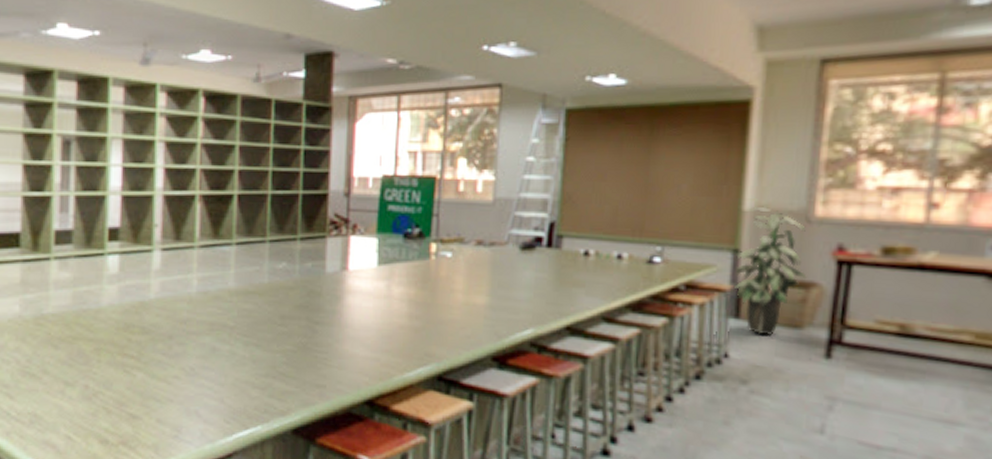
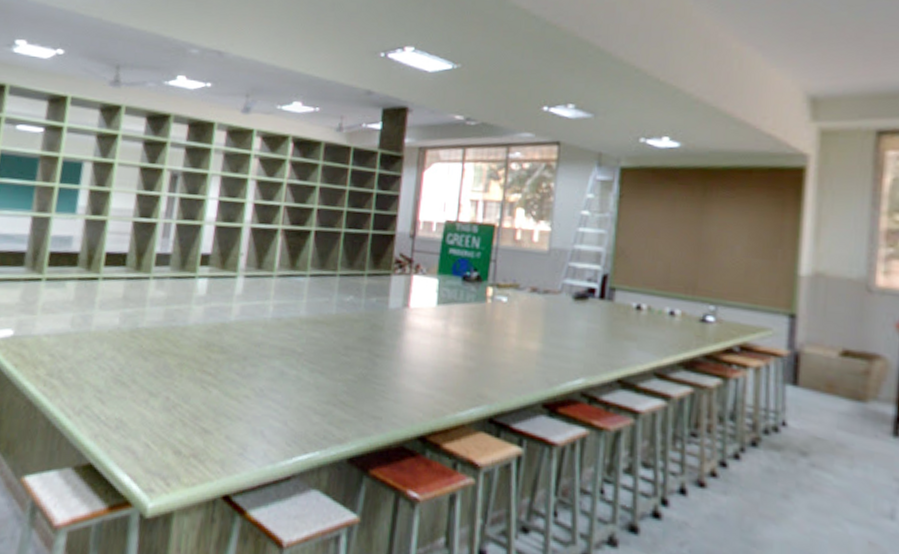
indoor plant: present [731,206,807,335] -> none [787,272,869,406]

